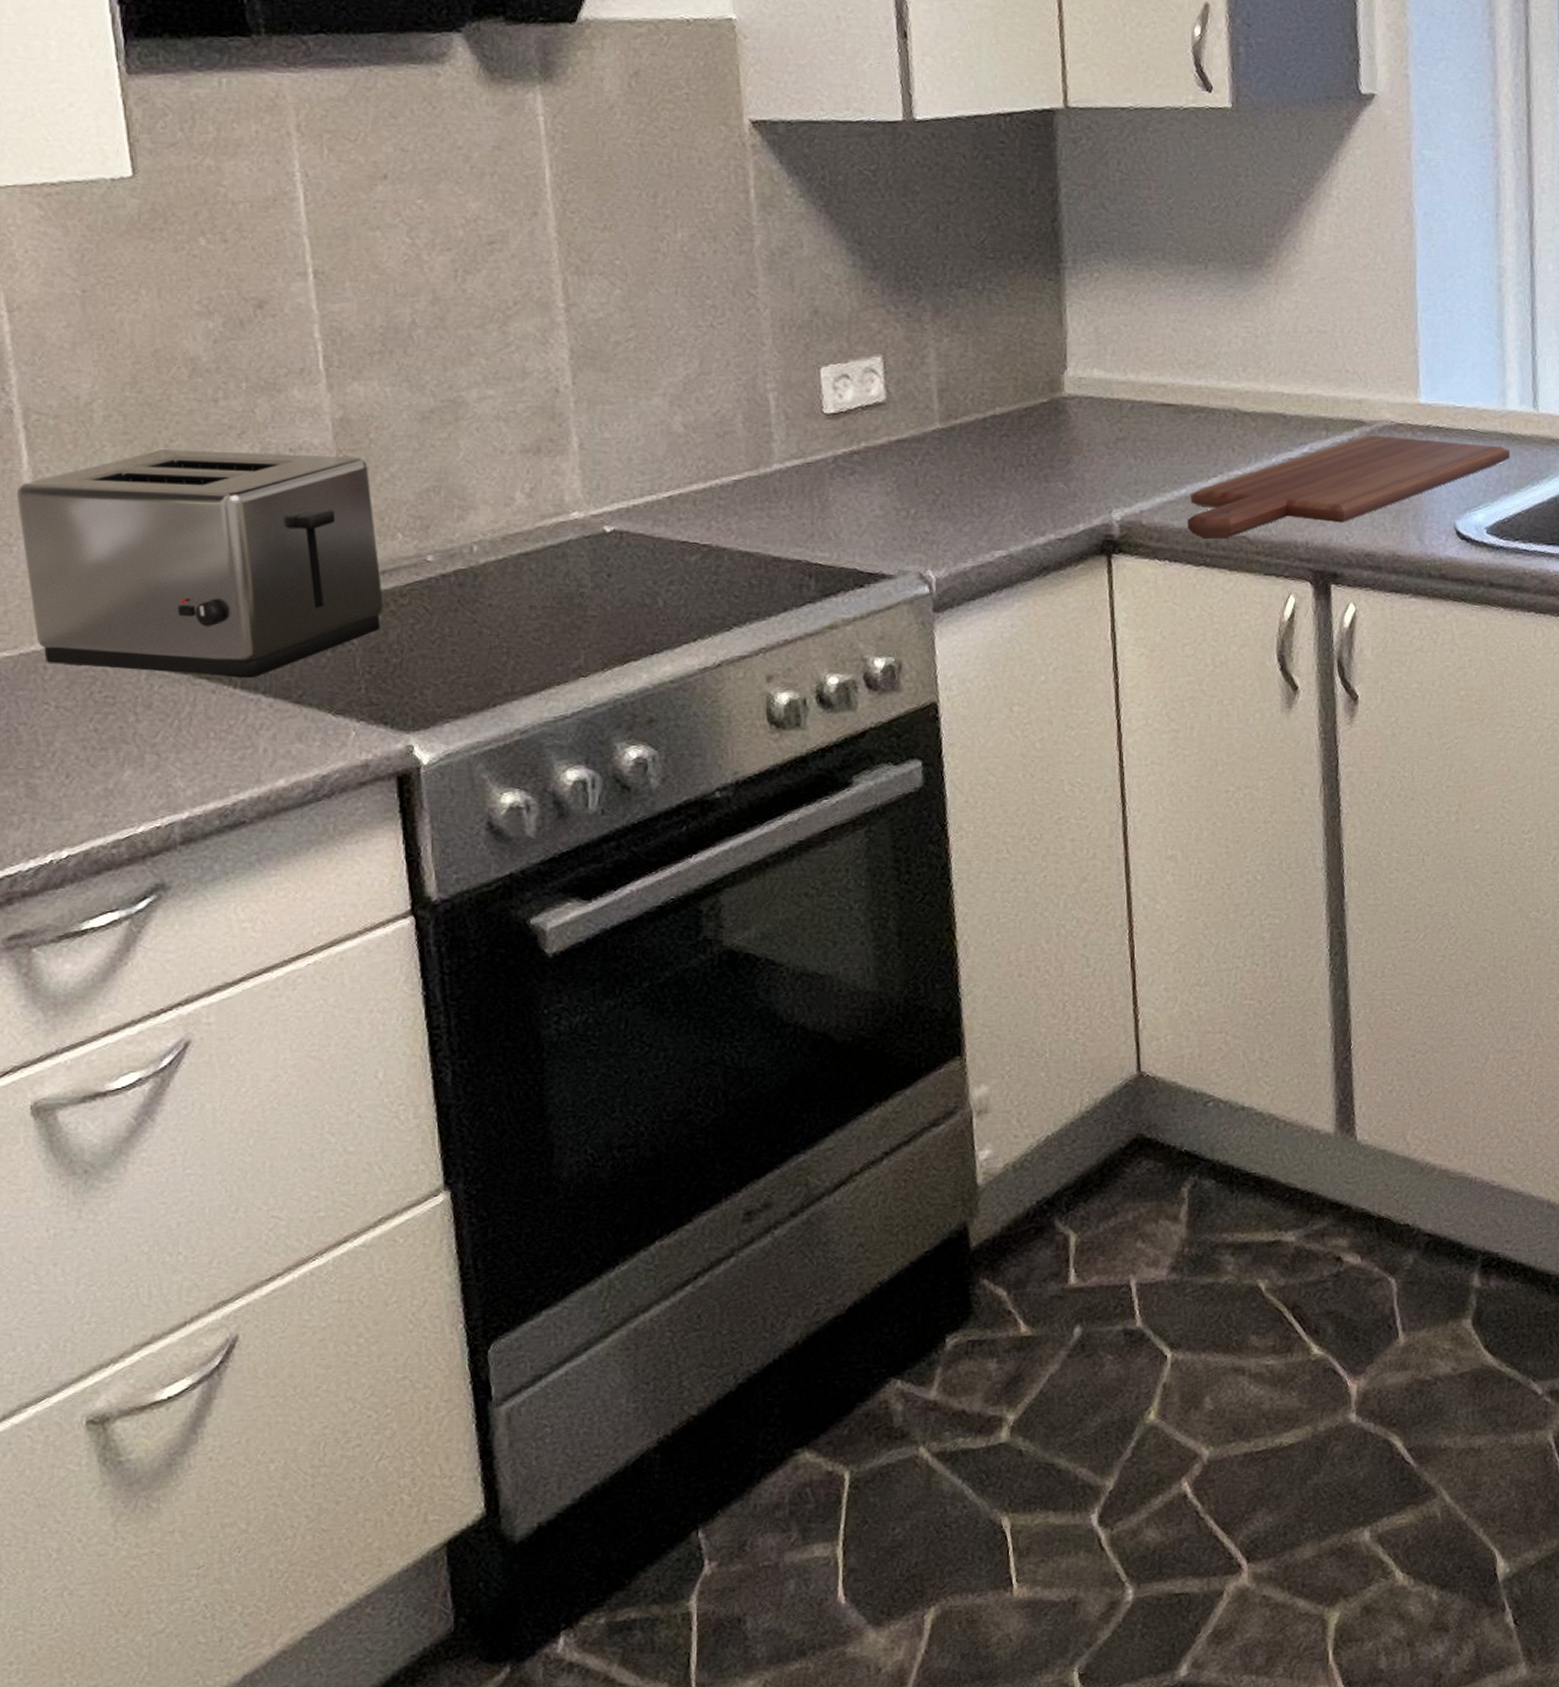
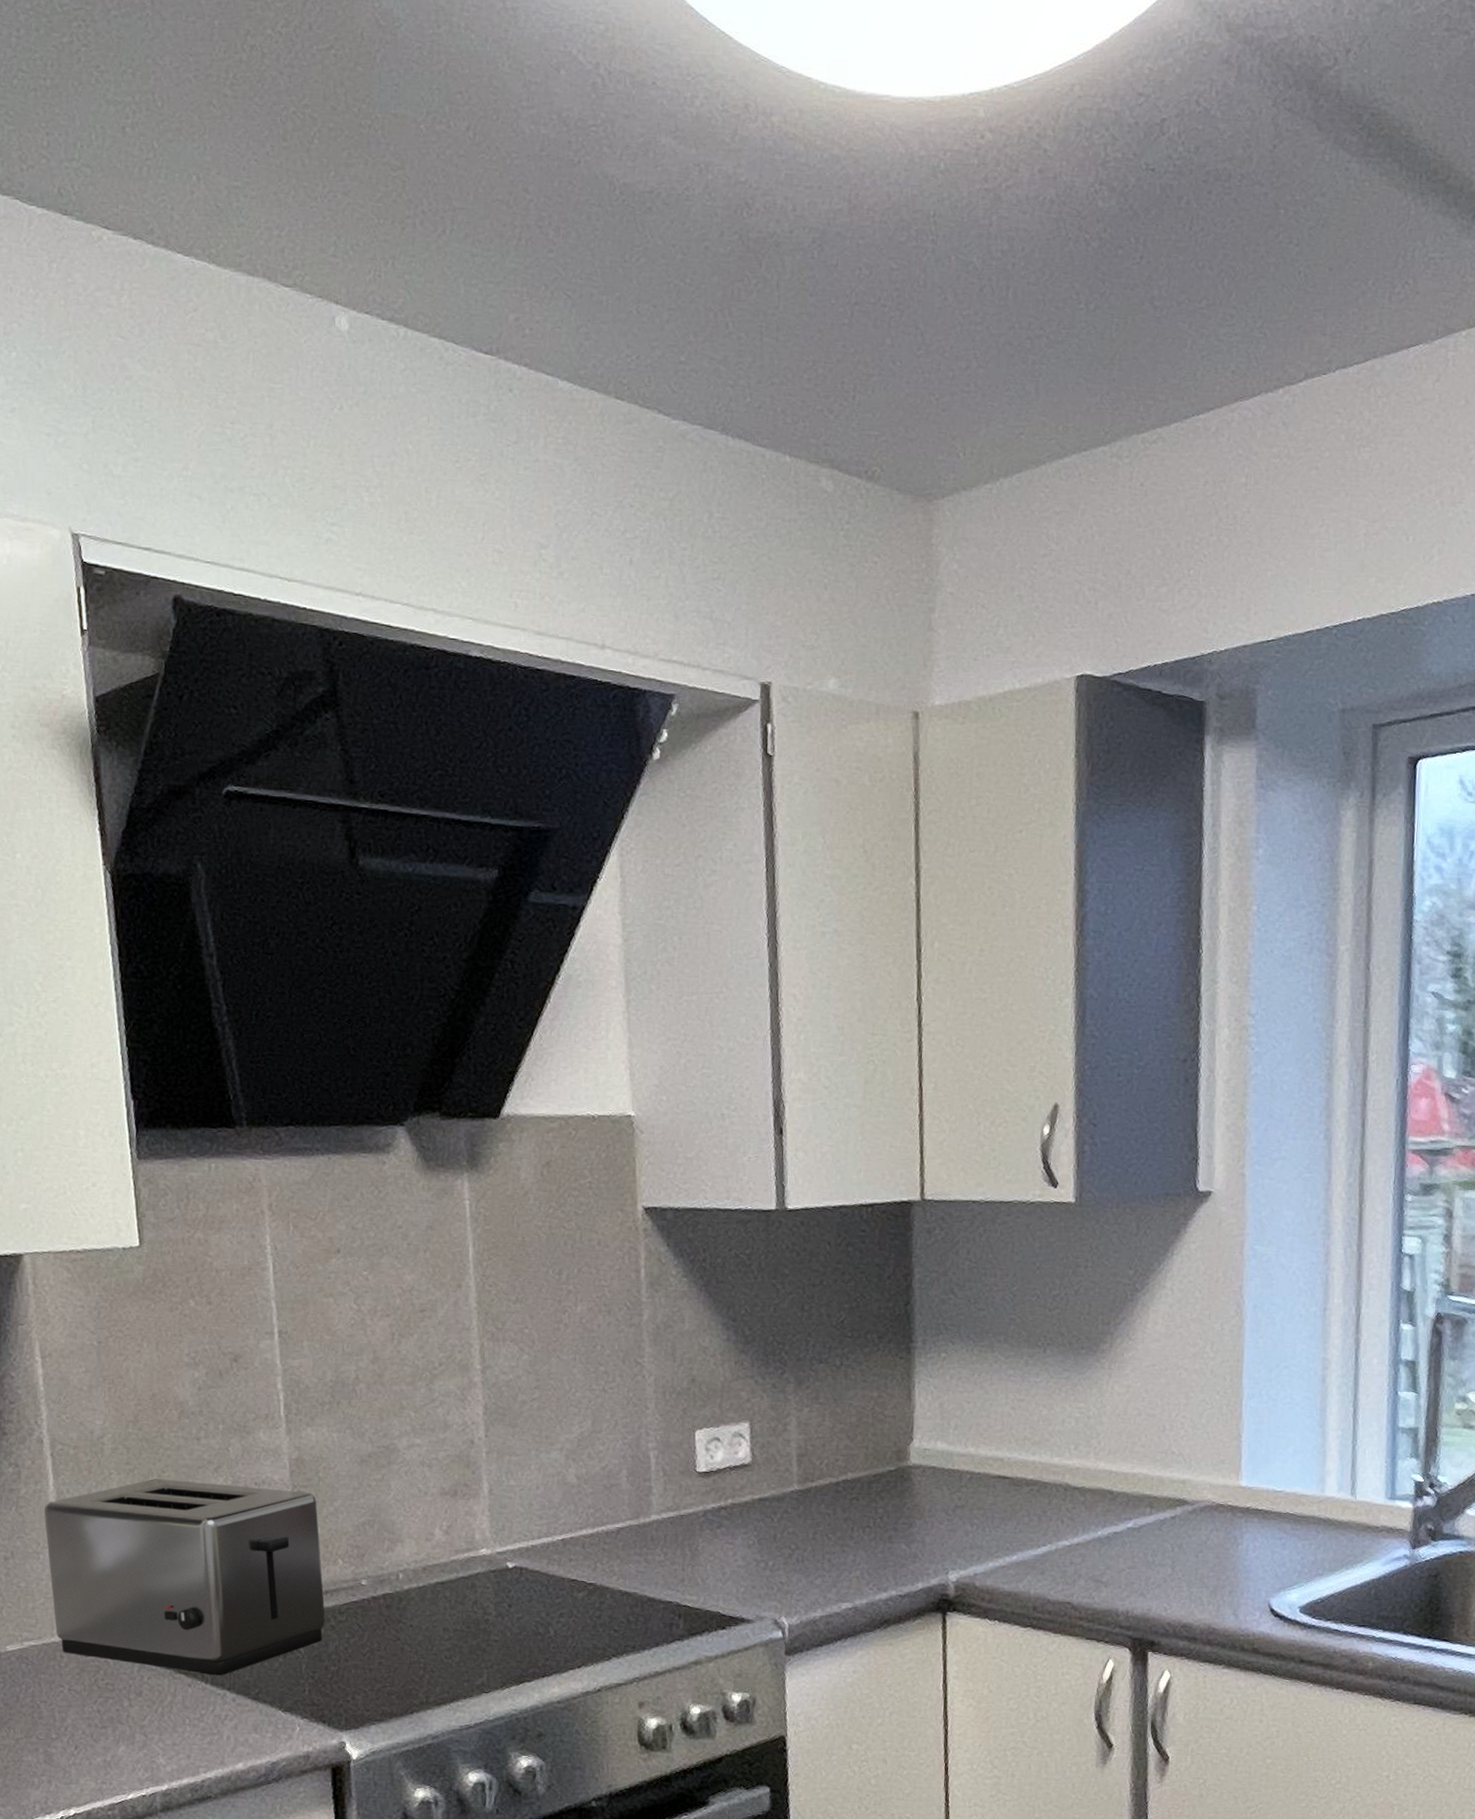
cutting board: present [1187,435,1510,538] -> none [1016,1514,1326,1602]

